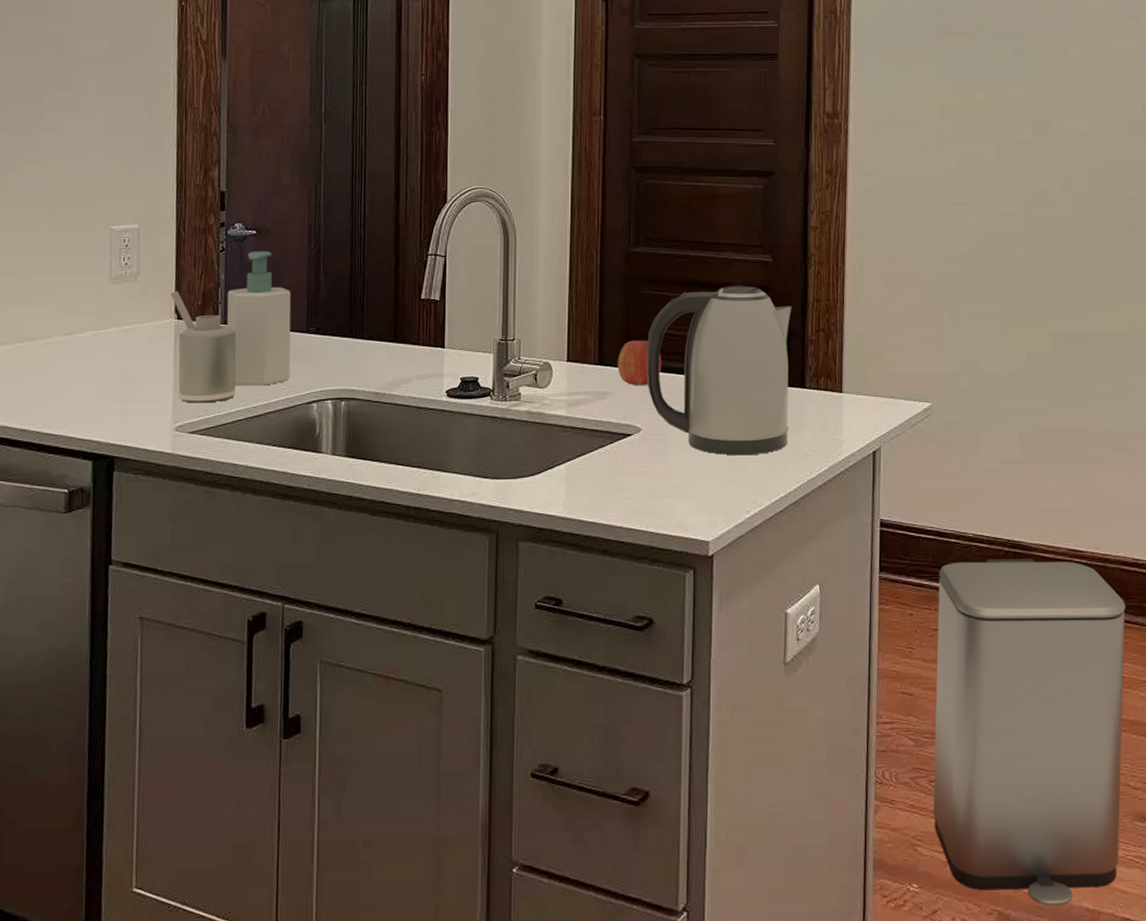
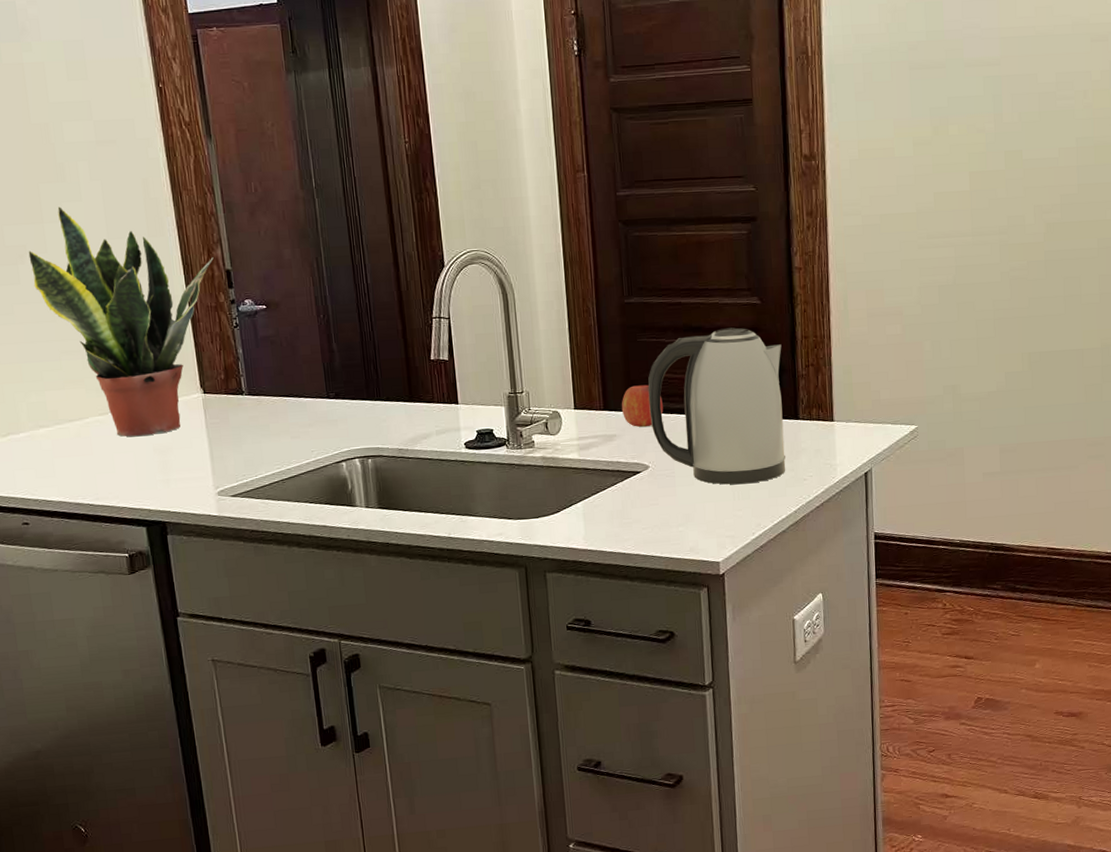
potted plant: none [19,116,210,360] -> present [28,206,214,437]
soap dispenser: present [170,290,237,403] -> none [194,366,269,470]
soap bottle: present [227,251,291,386] -> none [247,324,318,451]
pedal bin: present [933,558,1126,906] -> none [930,558,1100,845]

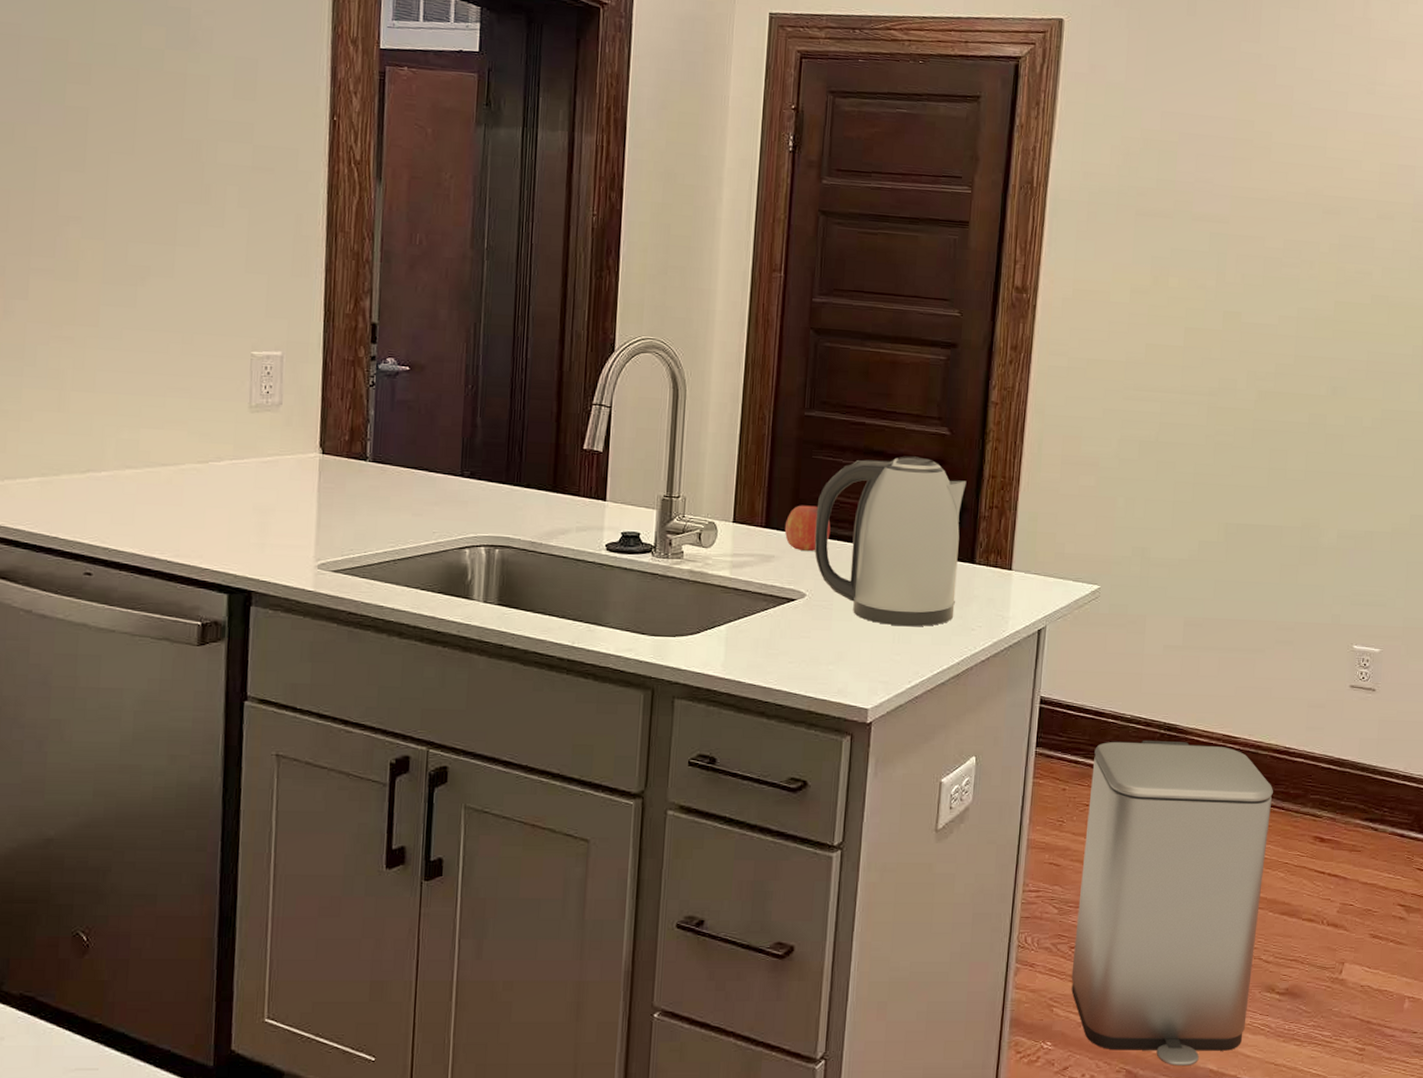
potted plant: present [28,206,214,437] -> none [151,230,360,492]
pedal bin: none [930,558,1100,845] -> present [1071,740,1273,1067]

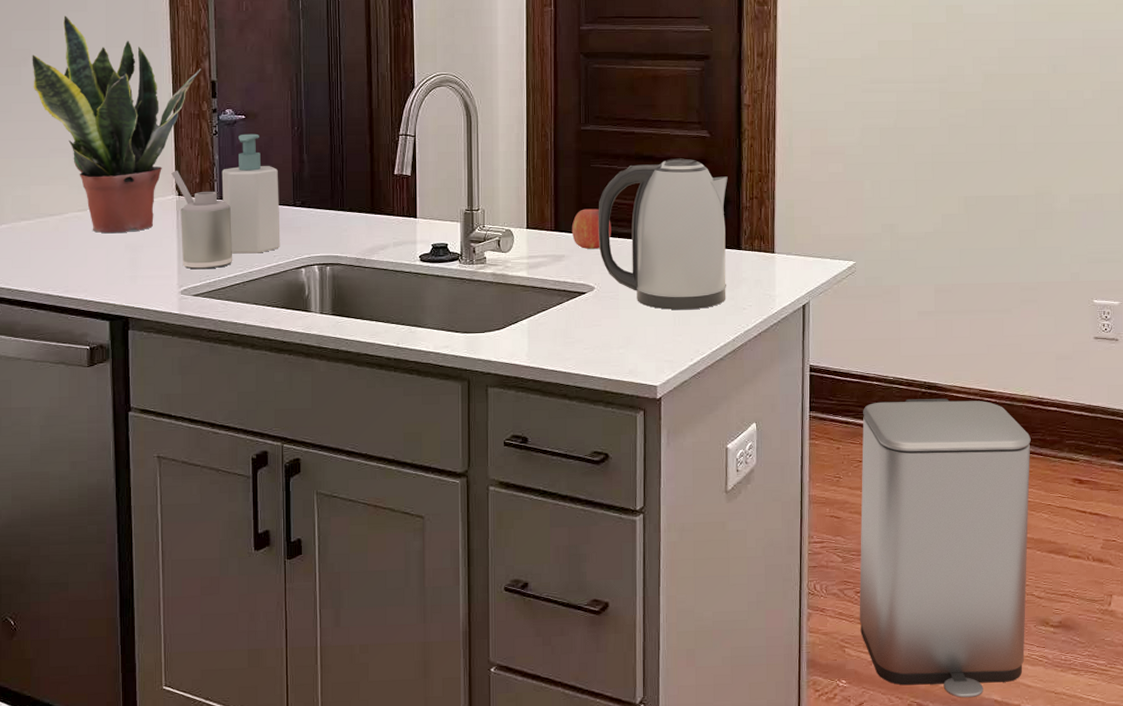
potted plant: none [151,230,360,492] -> present [32,15,201,233]
soap dispenser: none [315,423,386,542] -> present [171,170,233,270]
soap bottle: none [376,388,445,528] -> present [221,133,281,254]

